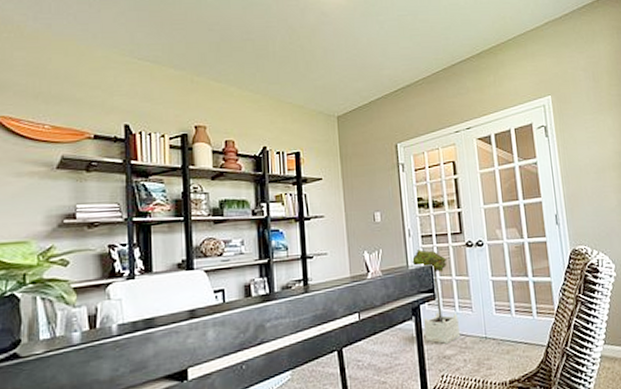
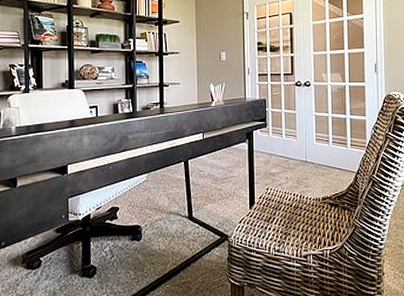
potted tree: present [412,249,461,344] -> none [249,85,285,163]

